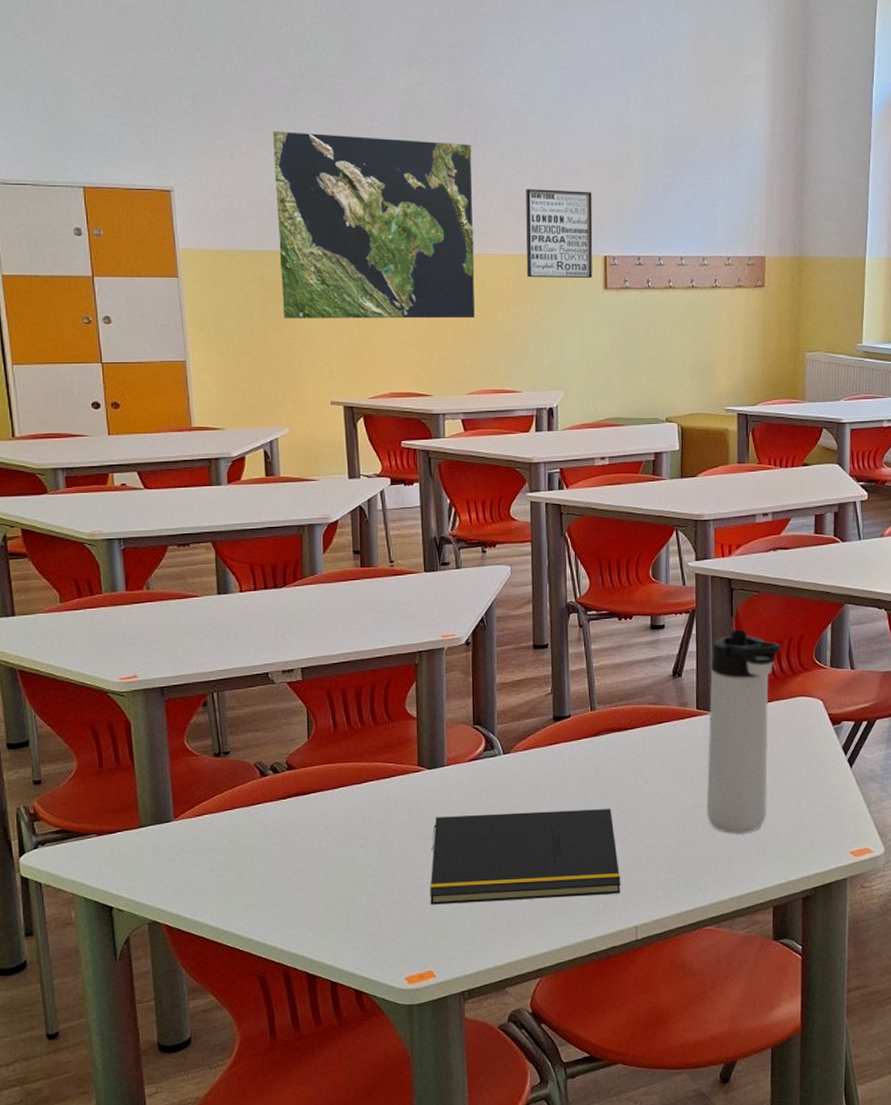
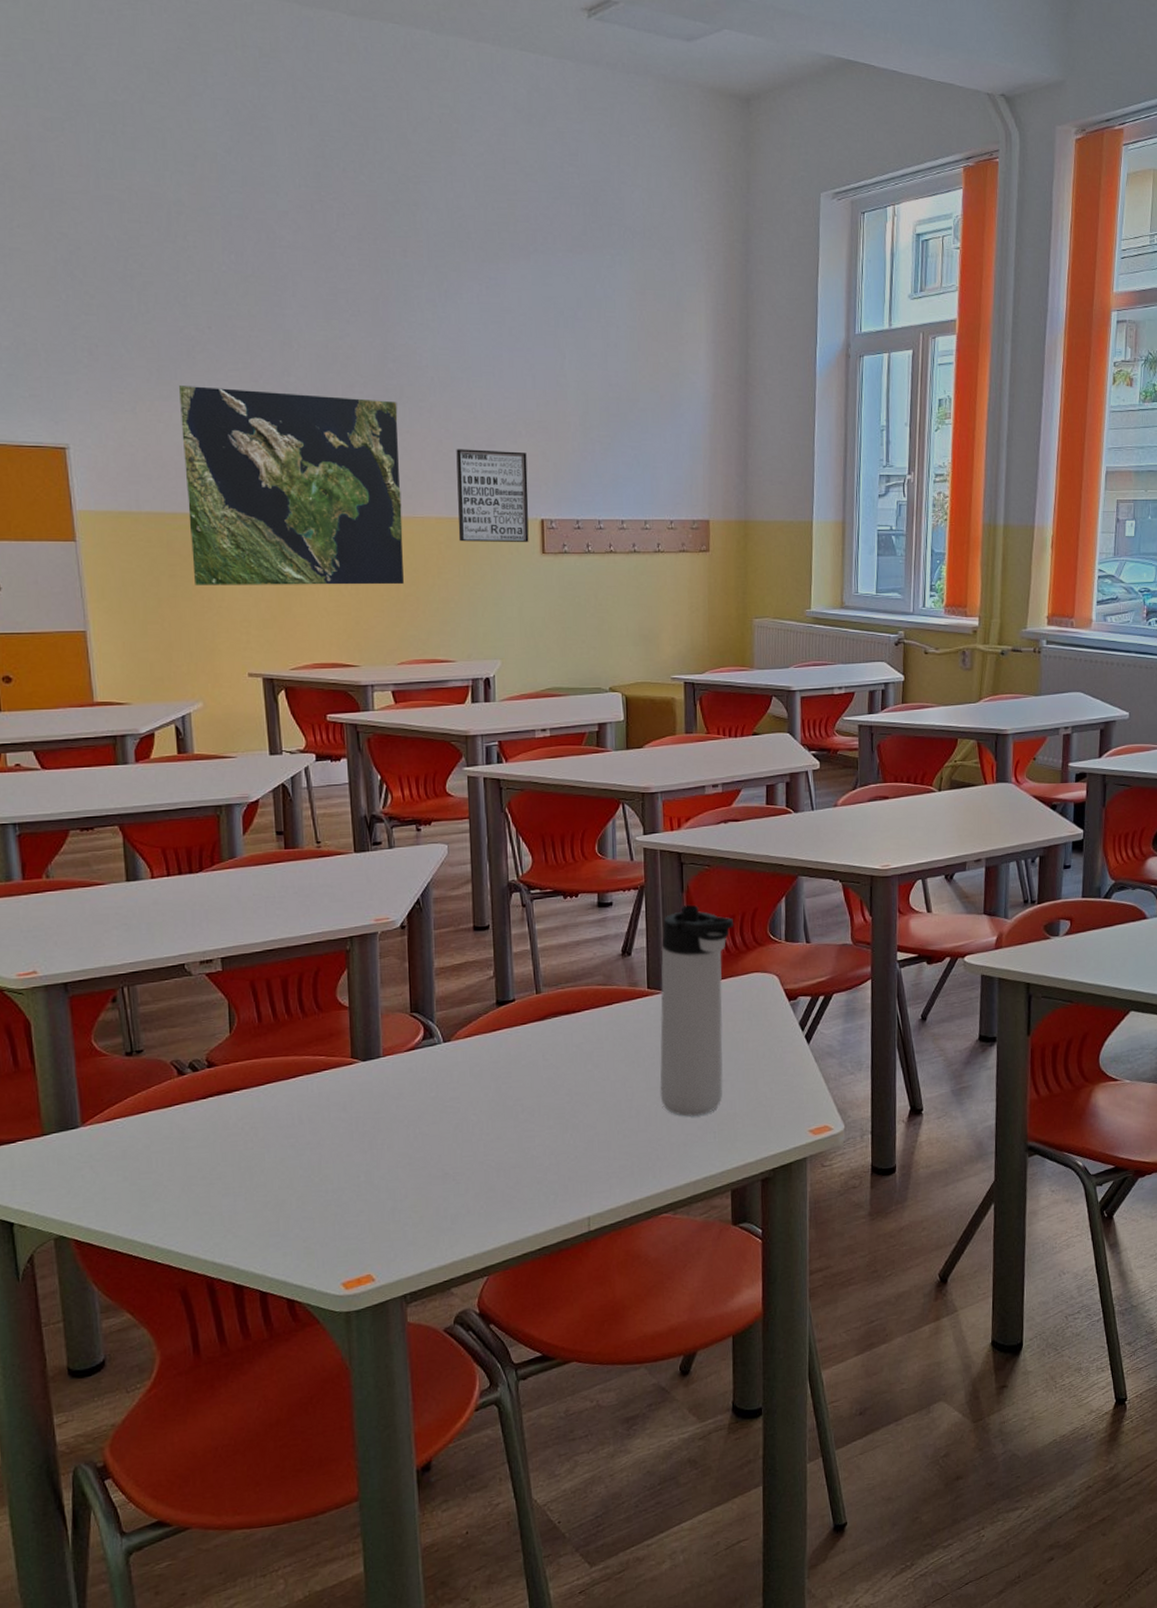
notepad: present [430,809,621,905] -> none [366,1096,572,1205]

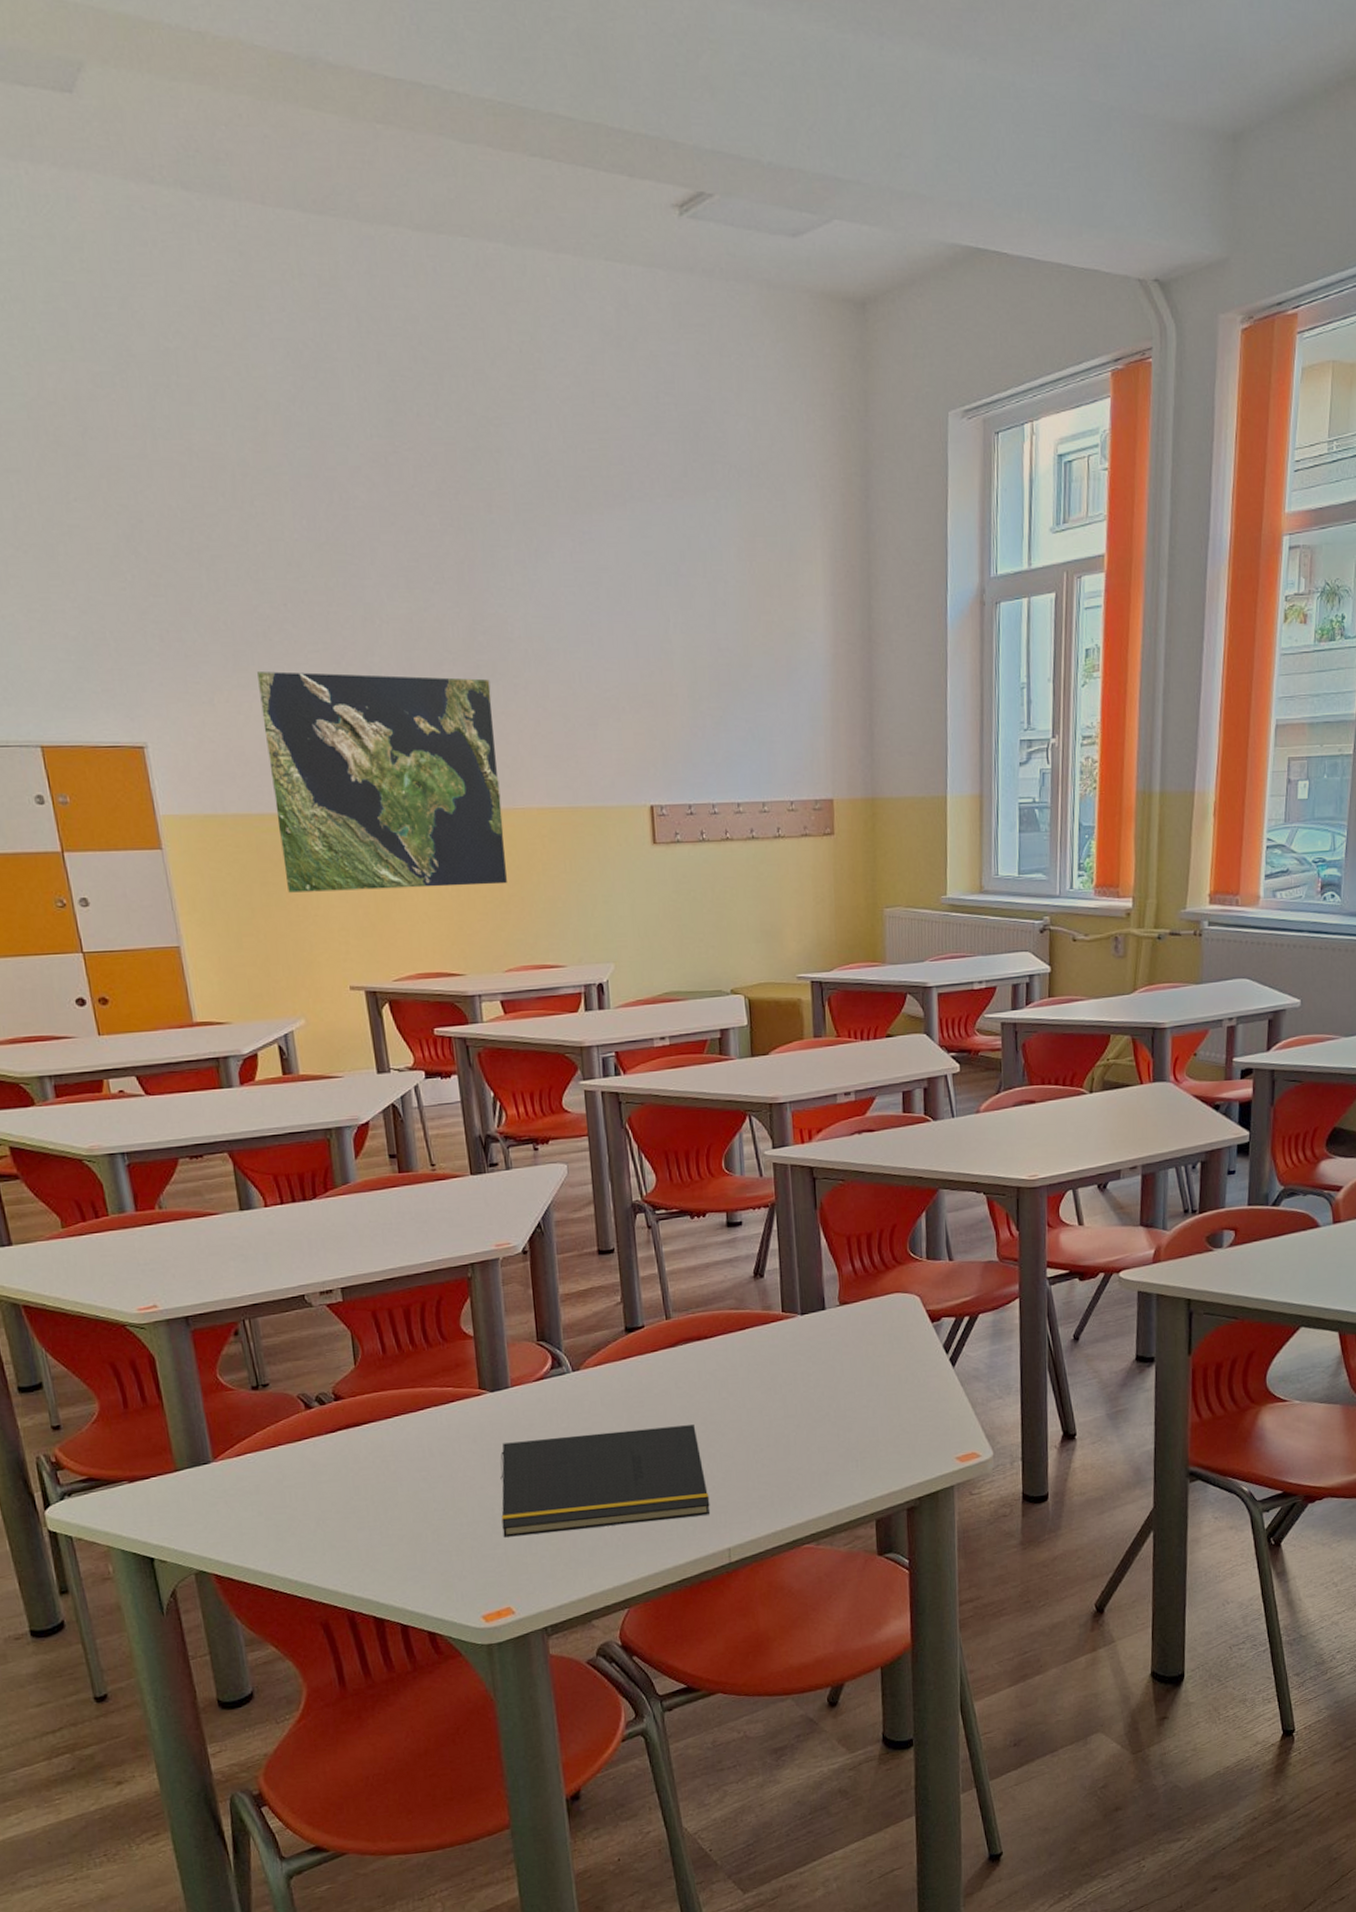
notepad: none [366,1096,572,1205] -> present [500,1425,711,1538]
wall art: present [456,449,529,542] -> none [555,729,638,834]
thermos bottle: present [660,904,733,1117] -> none [795,1222,871,1445]

